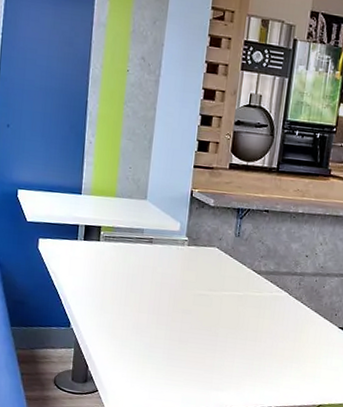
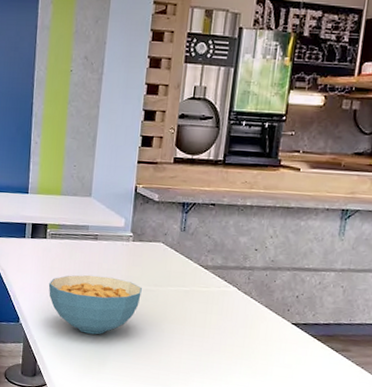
cereal bowl: none [101,278,196,339] -> present [48,275,142,335]

